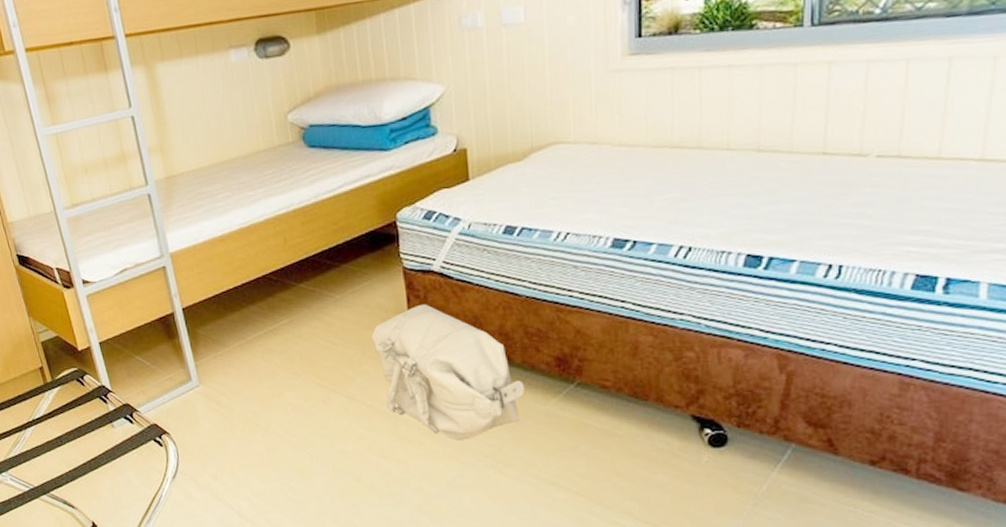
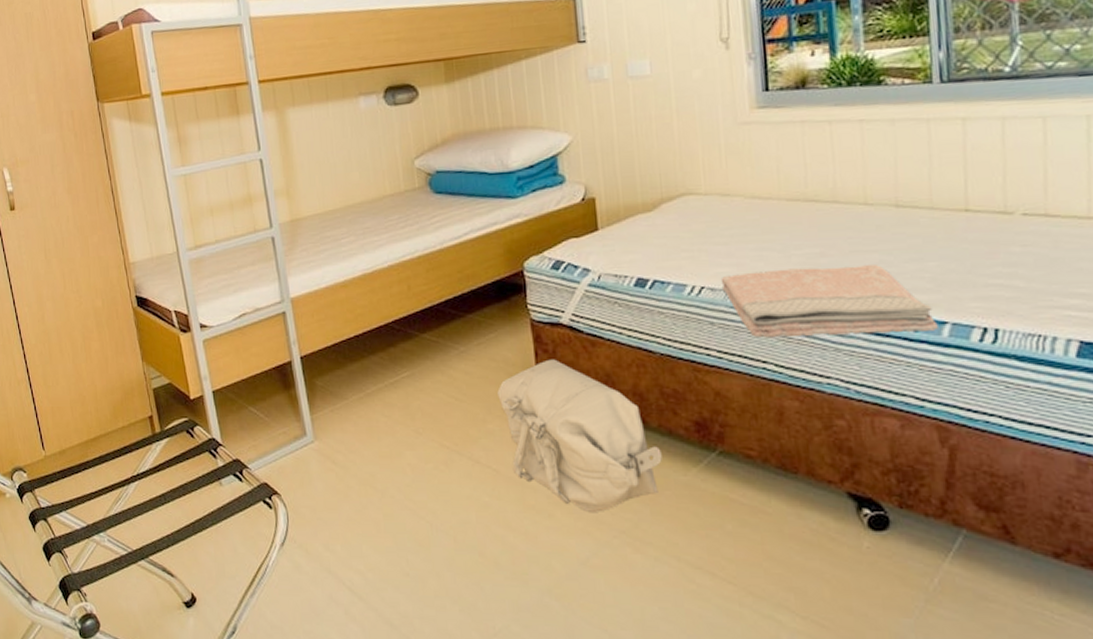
towel: none [585,208,787,280] -> present [720,265,938,338]

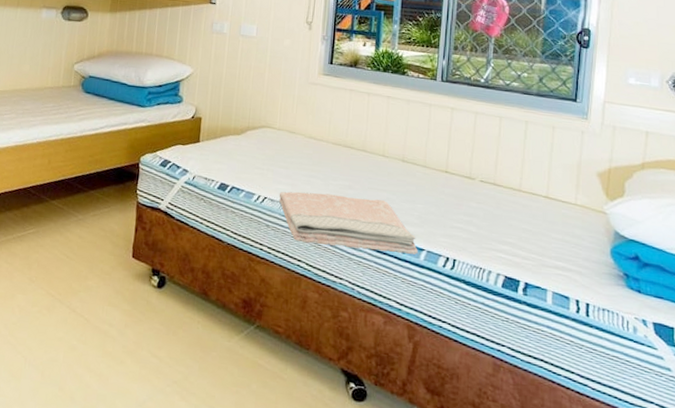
duffel bag: present [497,359,662,512] -> none [100,235,215,364]

